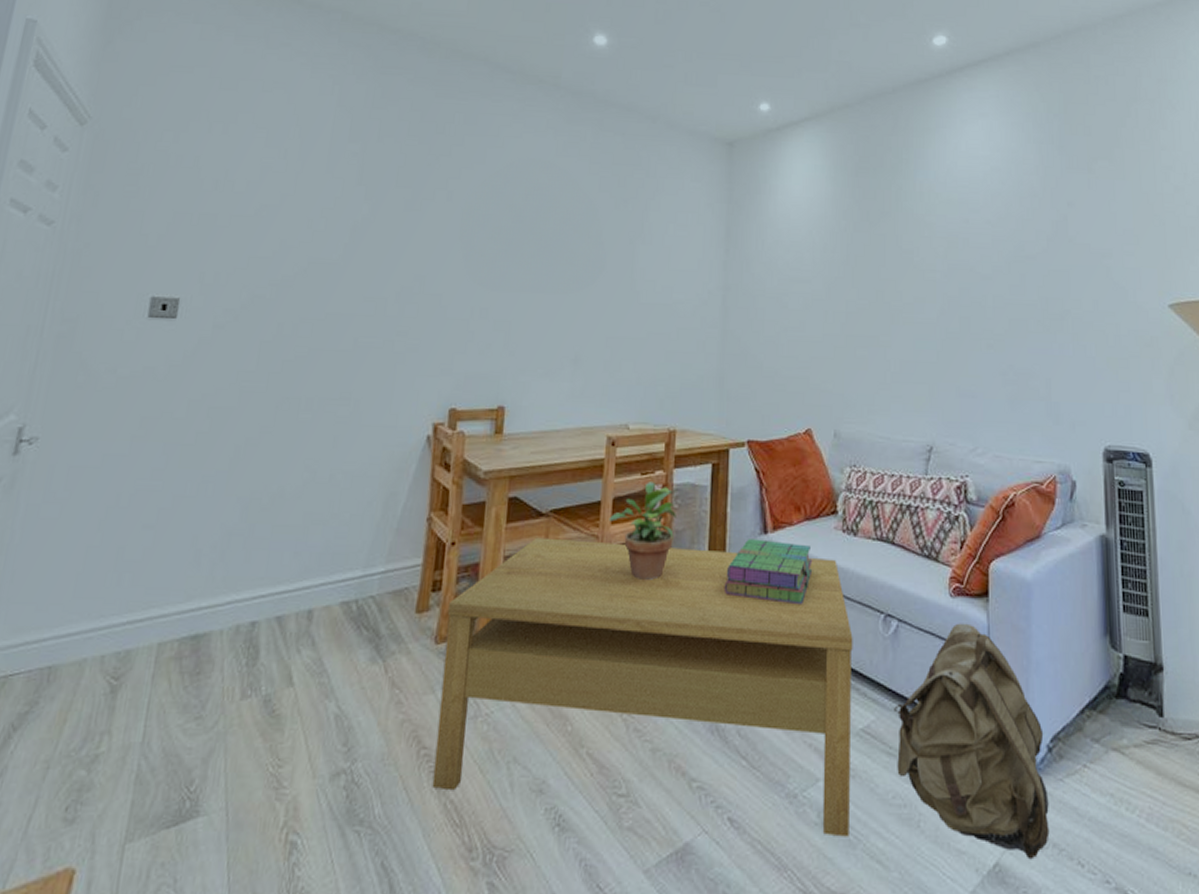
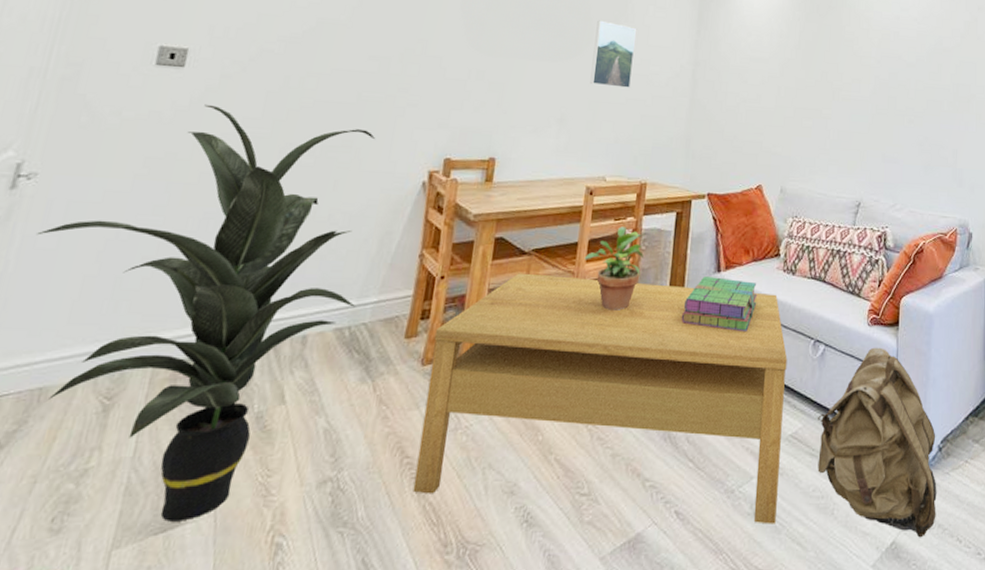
indoor plant: none [40,358,374,814] -> present [36,104,375,522]
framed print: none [605,243,656,320] -> present [590,20,637,88]

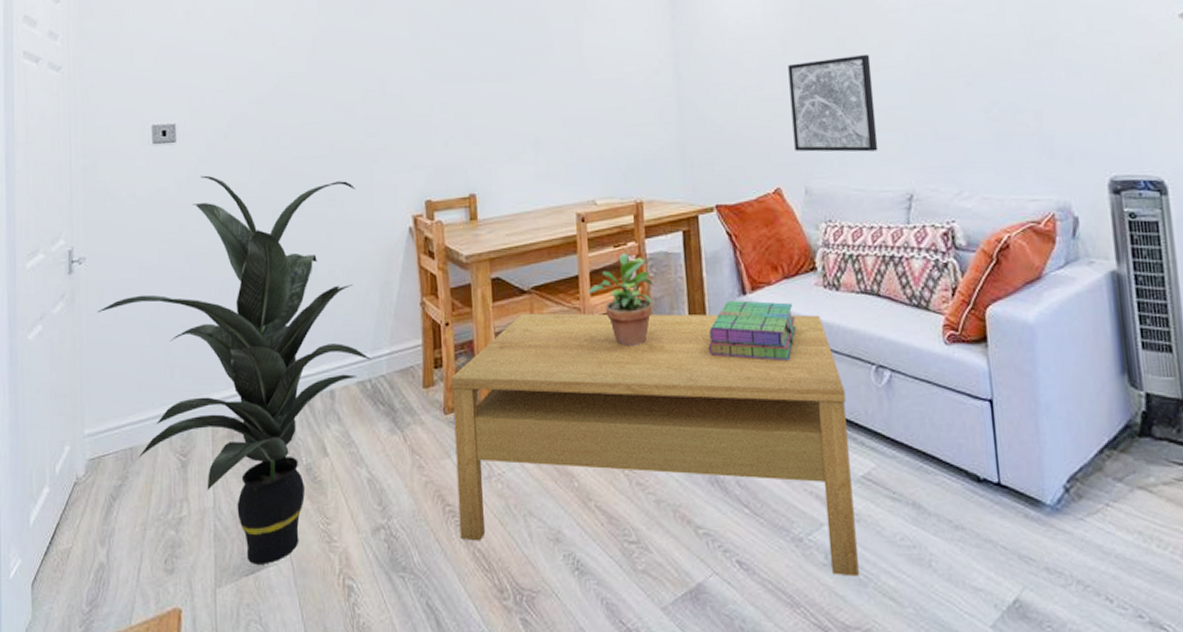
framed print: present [590,20,637,88] -> none [555,23,606,99]
wall art: none [777,85,845,165] -> present [788,54,878,152]
backpack: present [817,347,937,538] -> none [894,369,1072,596]

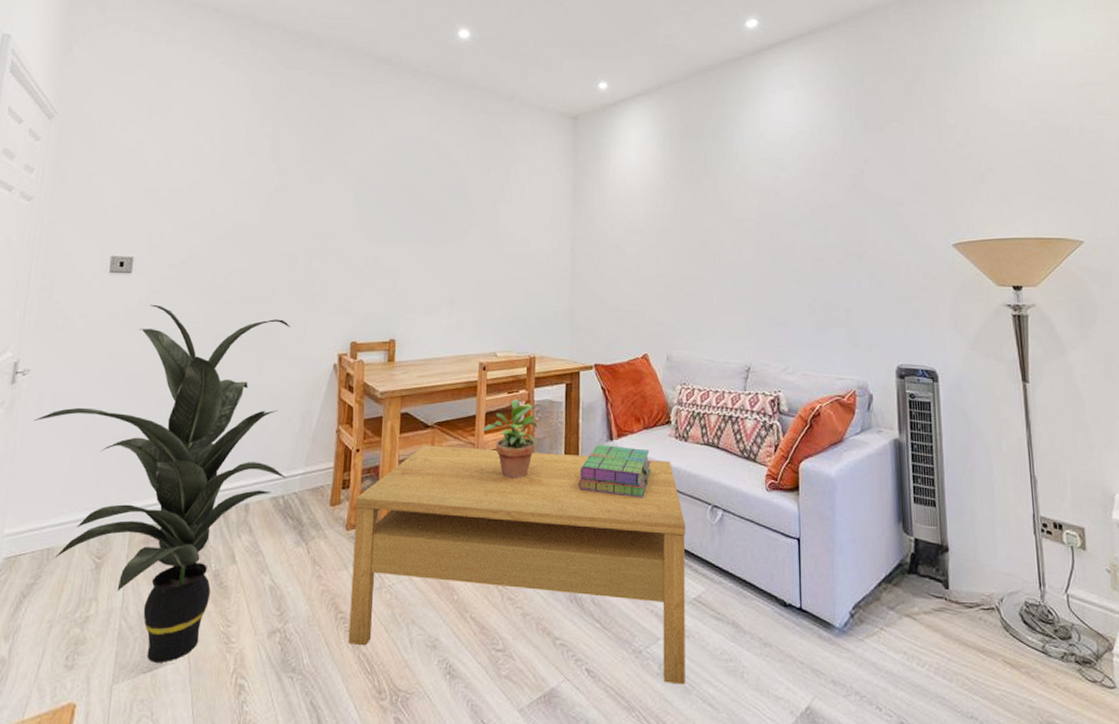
wall art: present [788,54,878,152] -> none [661,252,726,330]

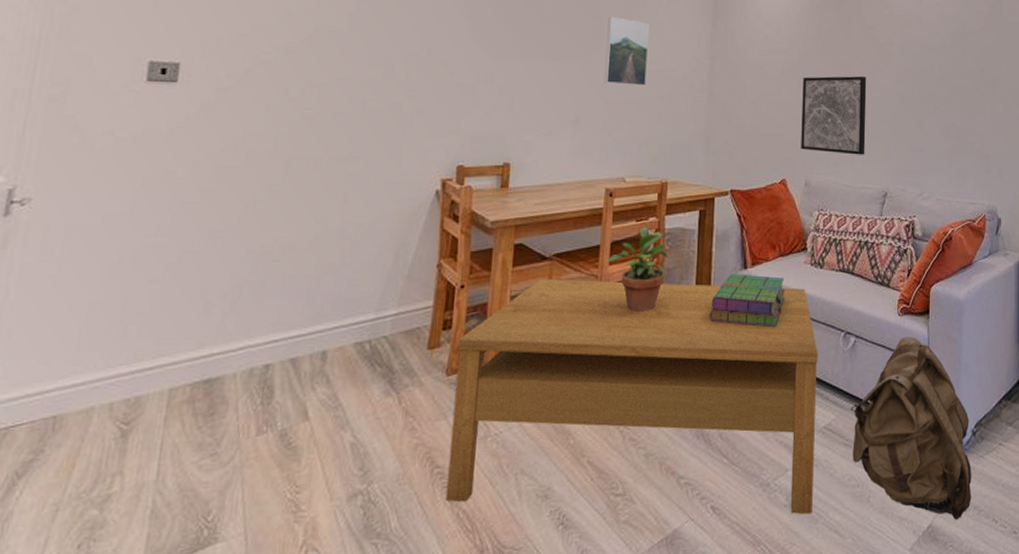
indoor plant: present [34,304,290,663] -> none [36,120,383,542]
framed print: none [475,204,515,267] -> present [604,16,650,86]
wall art: none [661,252,726,330] -> present [801,76,867,155]
backpack: none [721,512,852,704] -> present [851,336,972,520]

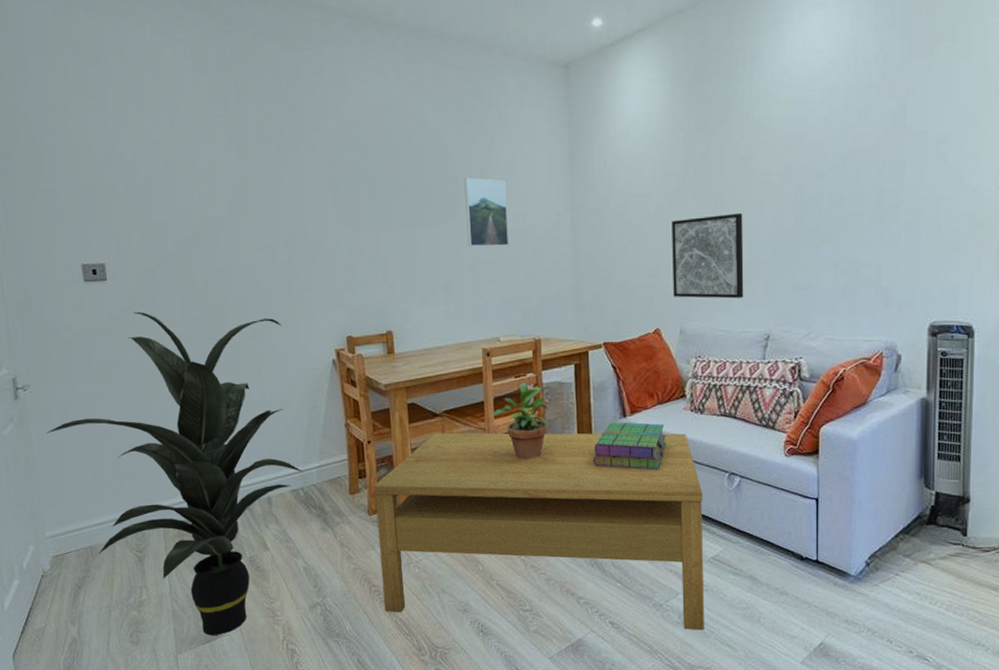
indoor plant: none [36,120,383,542] -> present [46,311,302,635]
backpack: present [851,336,972,520] -> none [738,475,865,640]

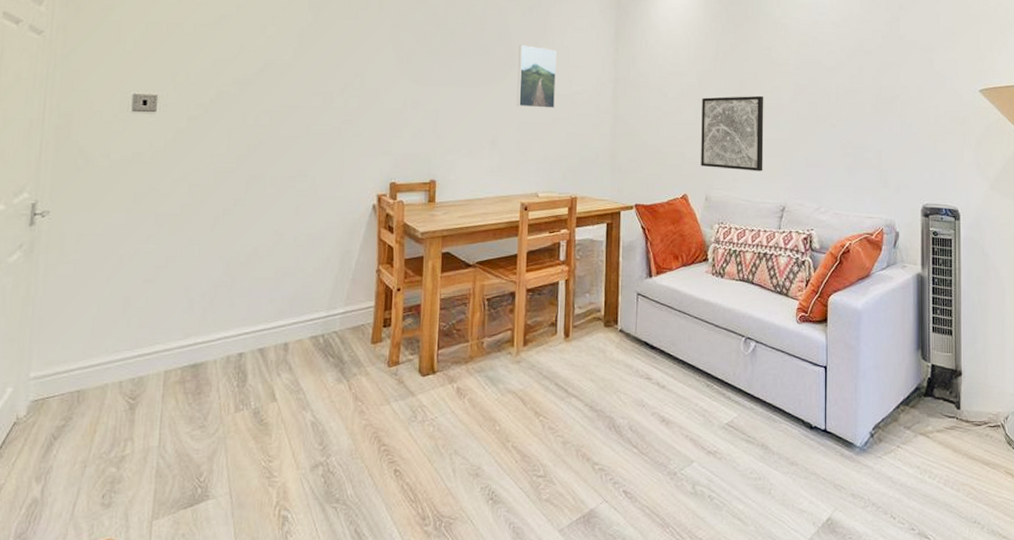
indoor plant: present [46,311,302,635] -> none [56,144,327,498]
coffee table: present [373,432,704,631] -> none [391,283,720,502]
potted plant: present [492,383,549,459] -> none [524,238,580,315]
stack of books: present [593,422,667,470] -> none [617,282,689,331]

